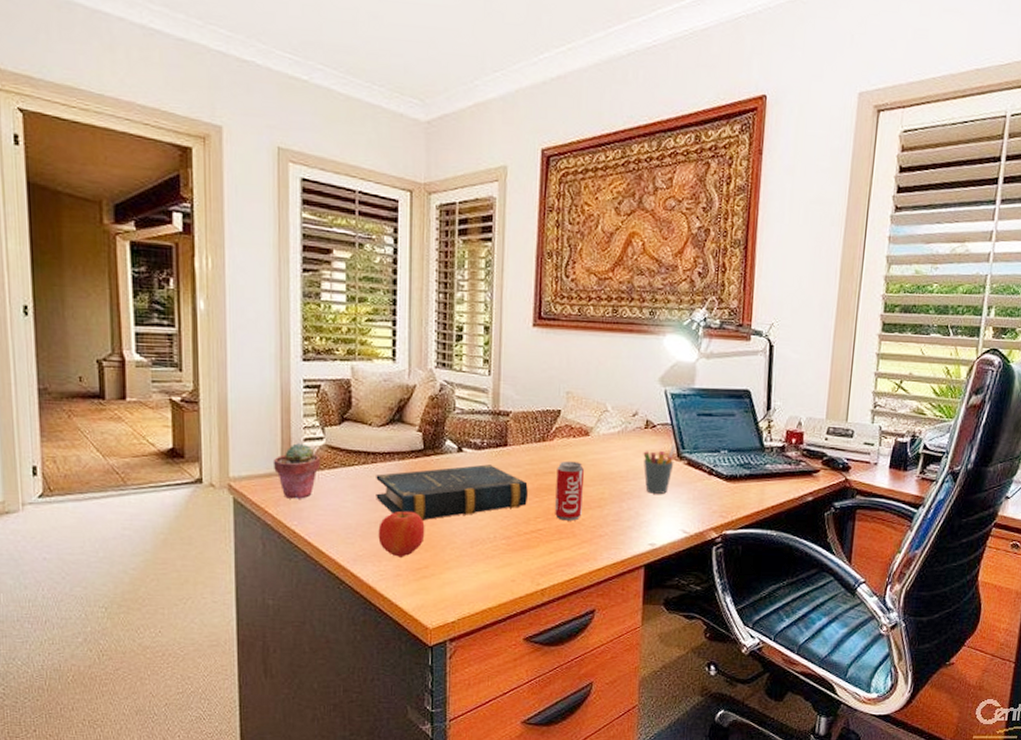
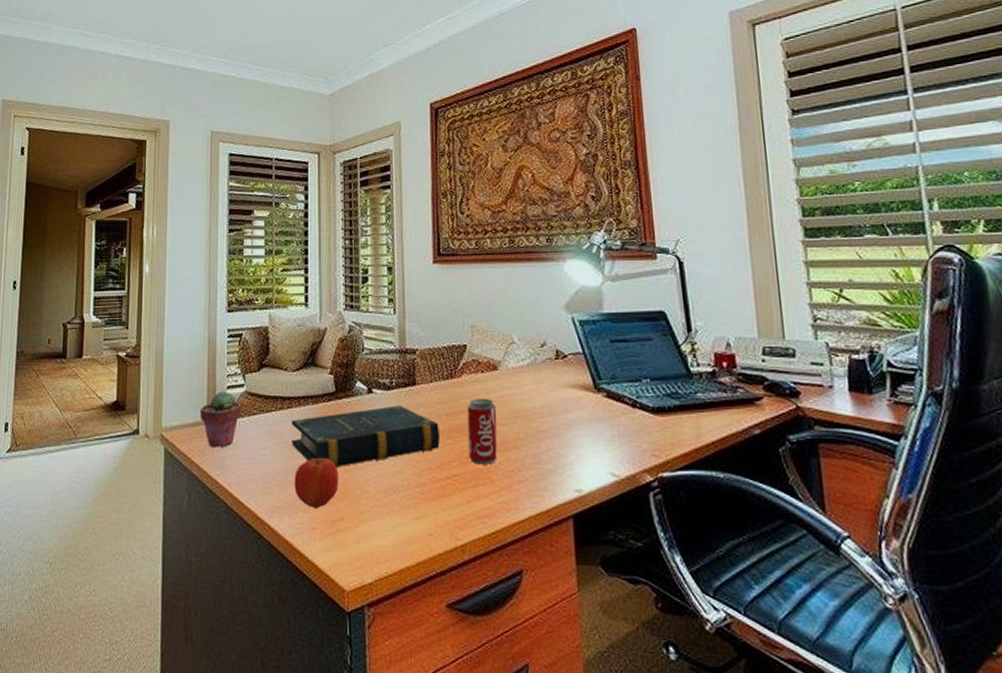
pen holder: present [643,444,675,494] -> none [556,374,592,431]

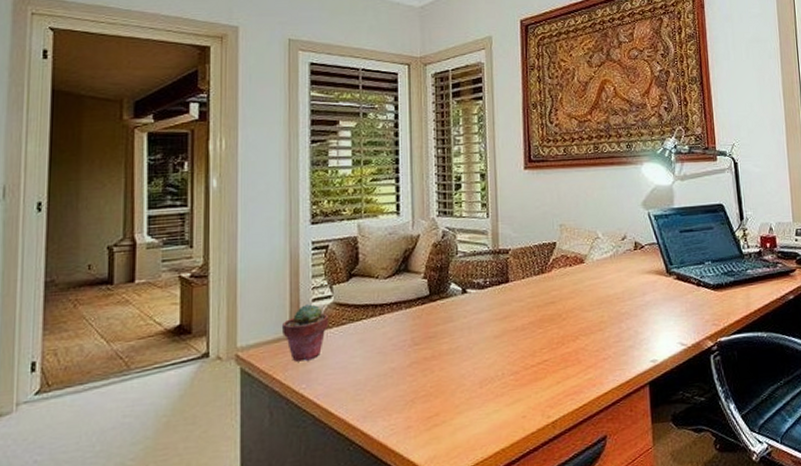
book: present [291,405,440,468] -> none [384,302,532,367]
apple: present [294,457,339,508] -> none [388,358,434,408]
beverage can: present [467,398,498,465] -> none [557,288,584,349]

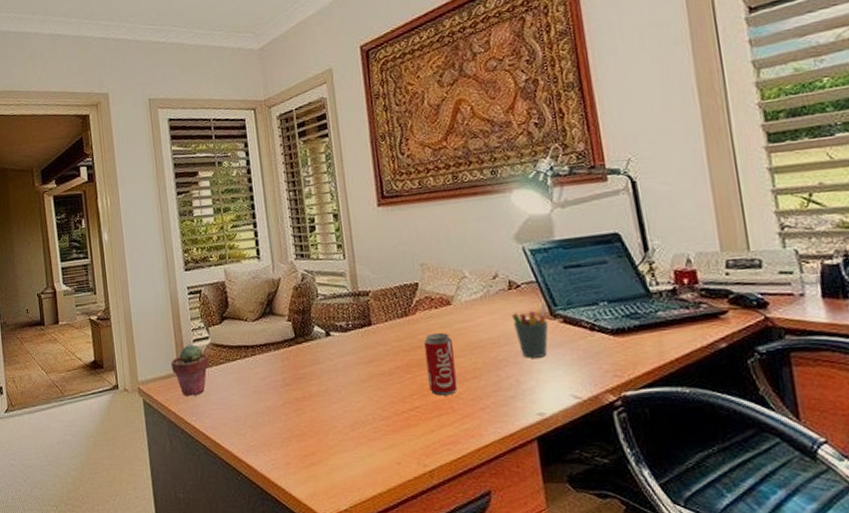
beverage can: none [557,288,584,349] -> present [424,332,458,396]
pen holder: none [635,261,665,311] -> present [511,302,549,358]

